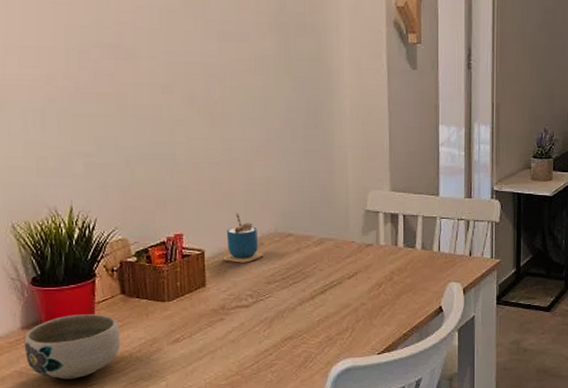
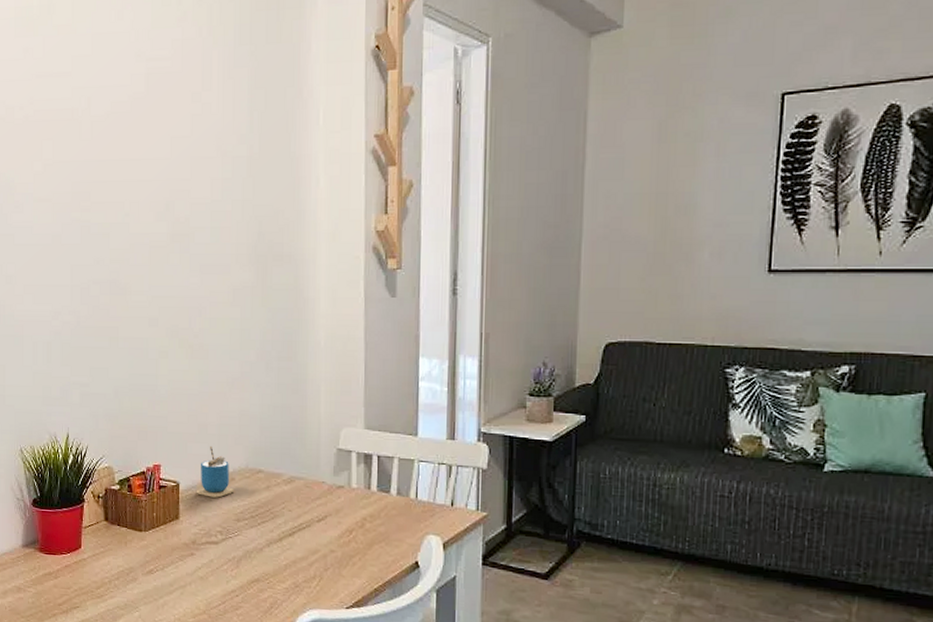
bowl: present [24,314,121,380] -> none [23,537,102,600]

